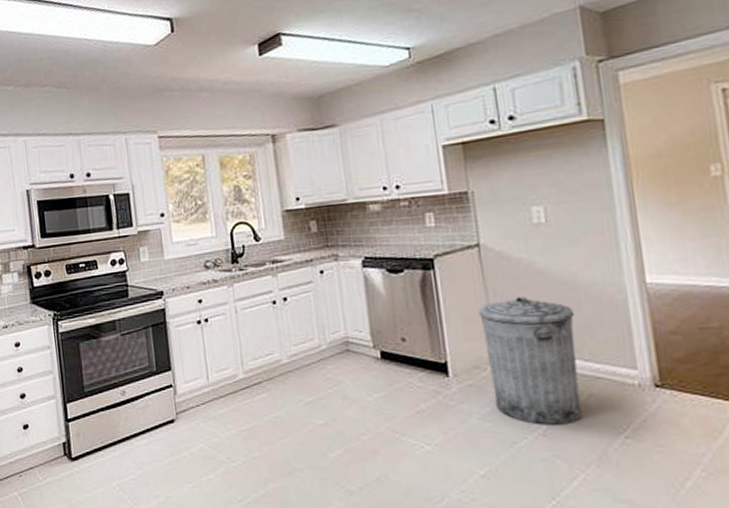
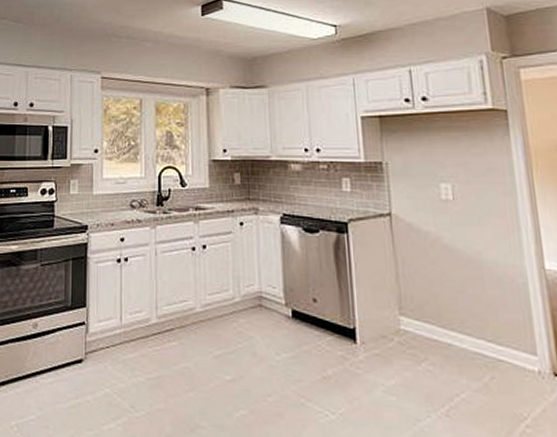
trash can: present [477,295,583,425] -> none [387,268,485,407]

